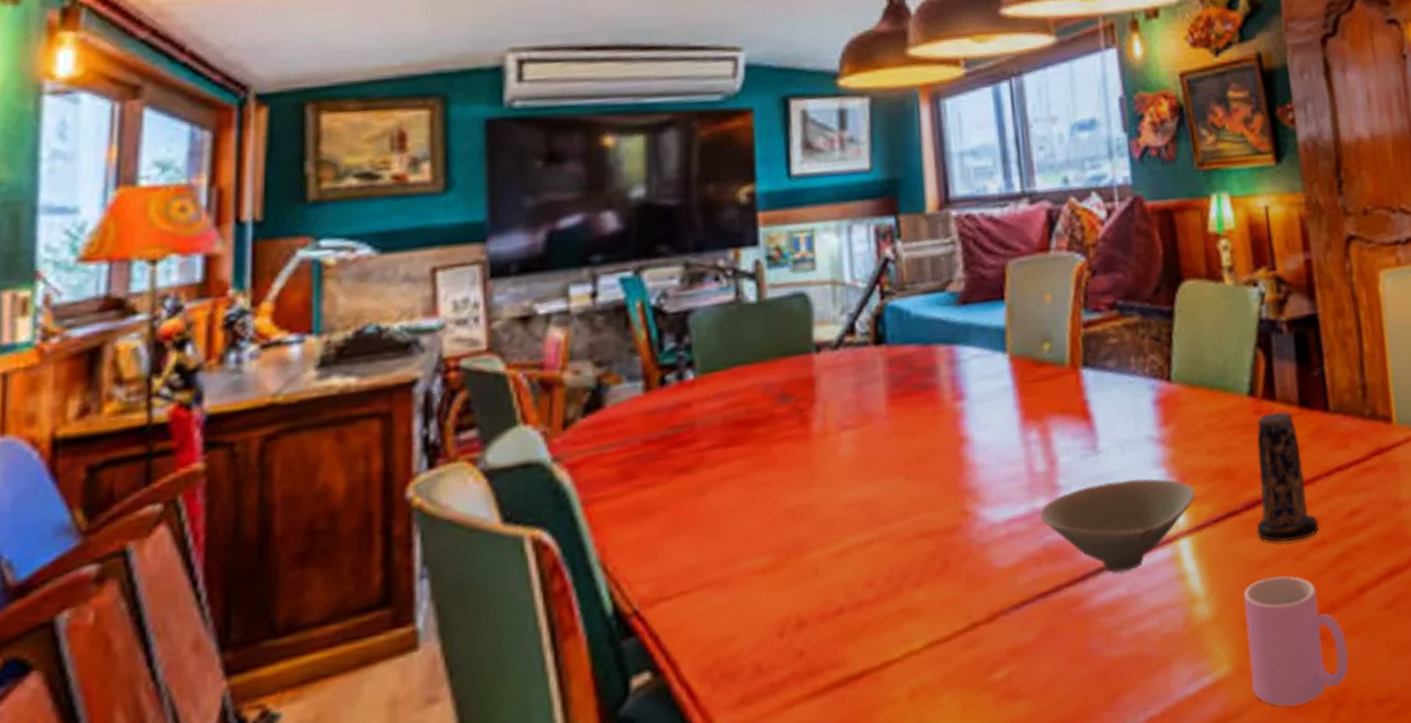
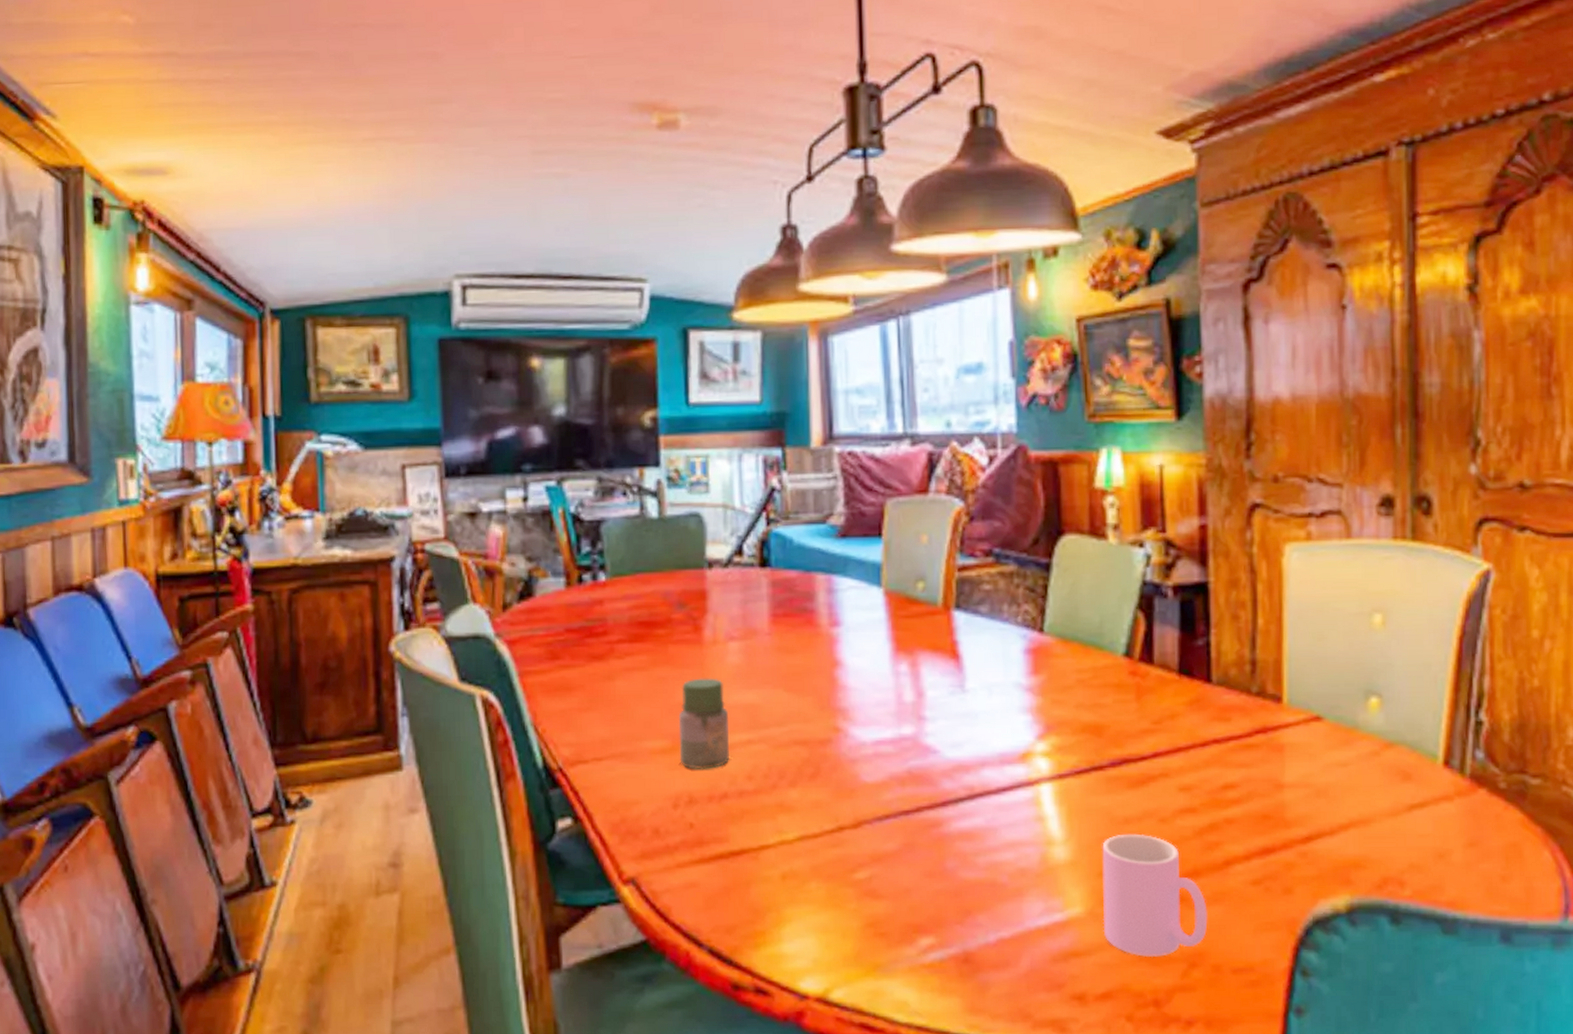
jar: none [783,475,845,586] -> present [678,678,729,770]
bowl: present [1039,478,1195,573] -> none [905,720,1059,805]
candle: present [1256,411,1319,542] -> none [1121,676,1188,804]

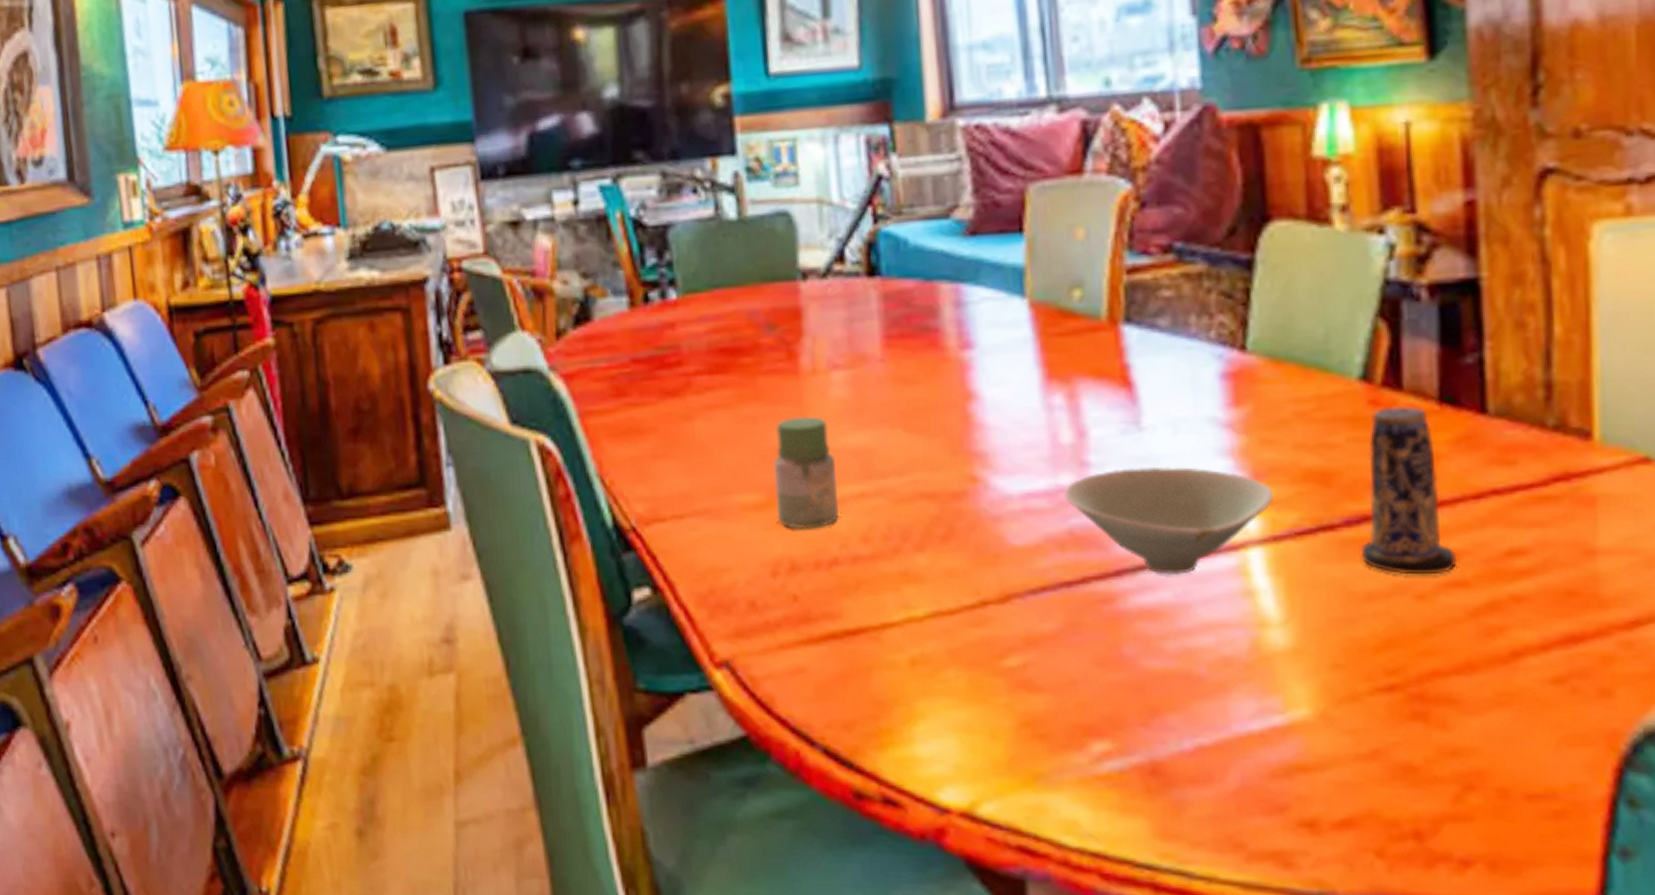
bowl: none [905,720,1059,805] -> present [1063,466,1273,575]
cup: present [1102,834,1208,957] -> none [1336,614,1489,775]
candle: none [1121,676,1188,804] -> present [1360,406,1456,575]

